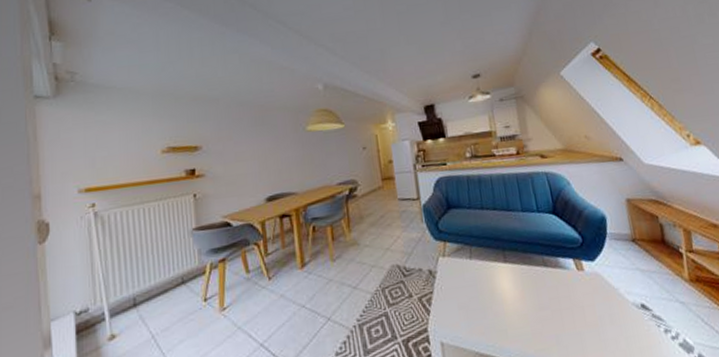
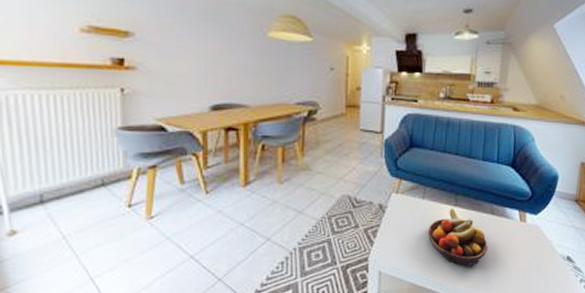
fruit bowl: none [482,264,550,328] -> present [428,207,488,267]

